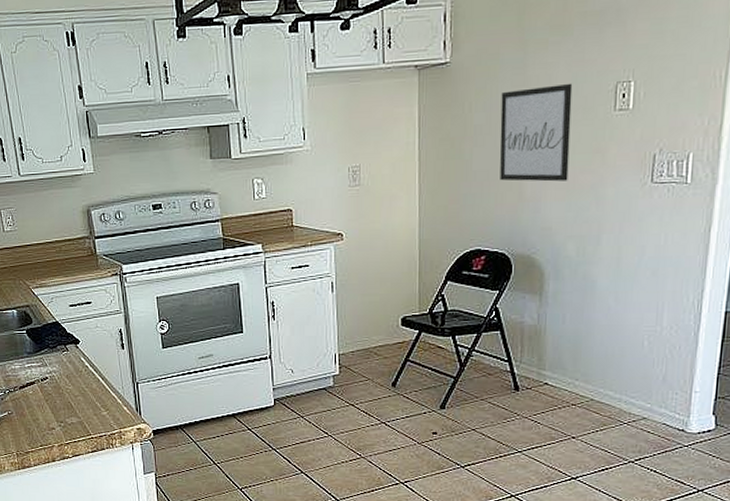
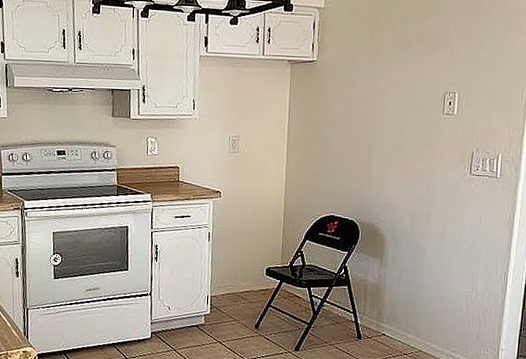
wall art: present [500,83,573,182] -> none [352,88,412,166]

